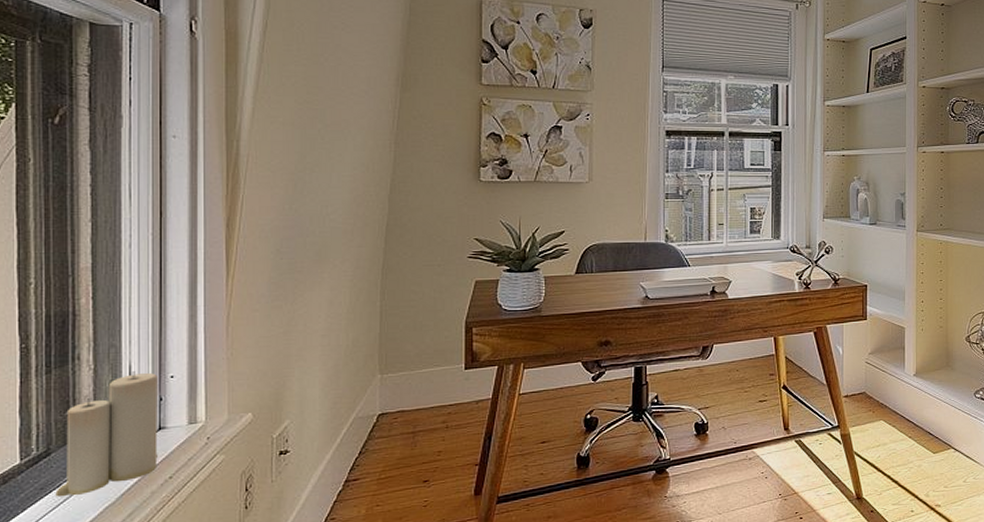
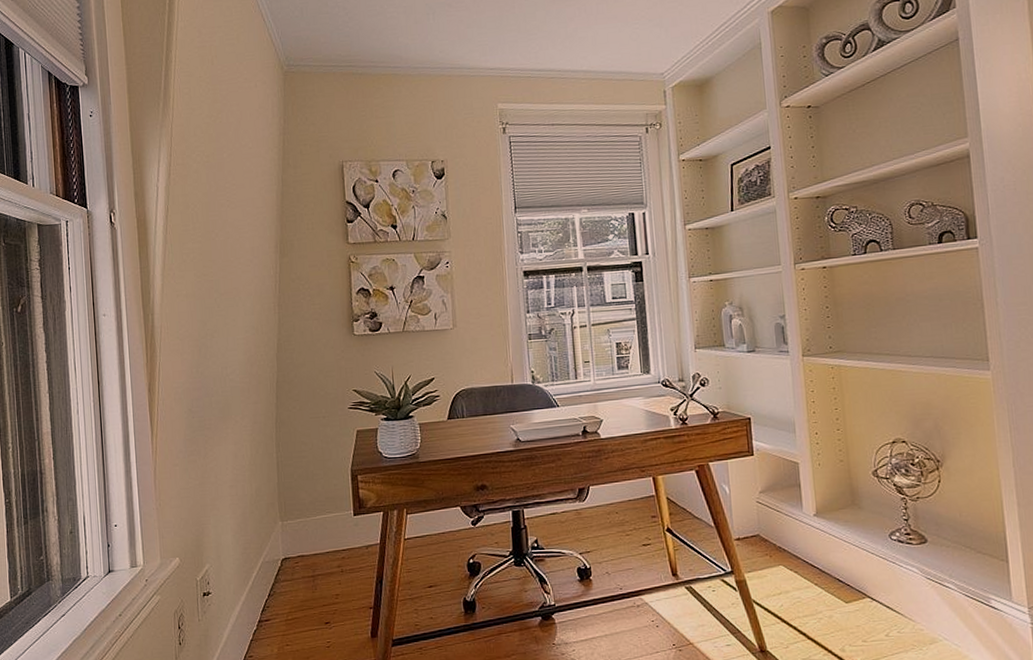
candle: present [55,371,158,497] -> none [37,521,110,631]

